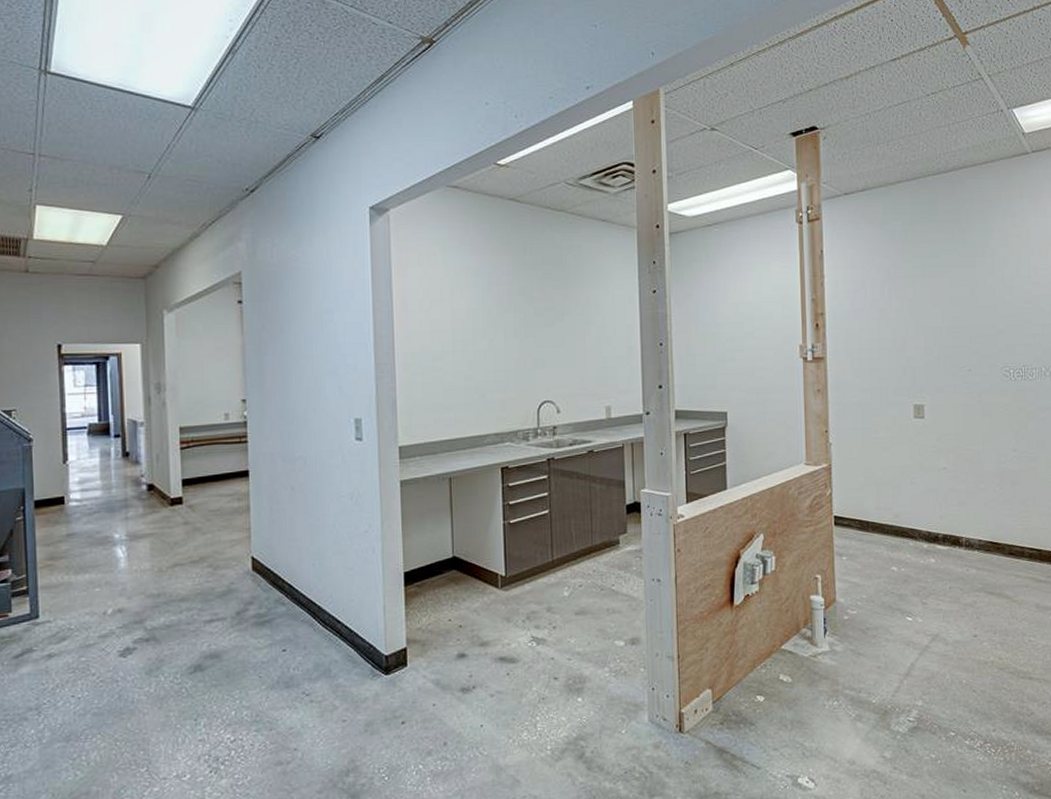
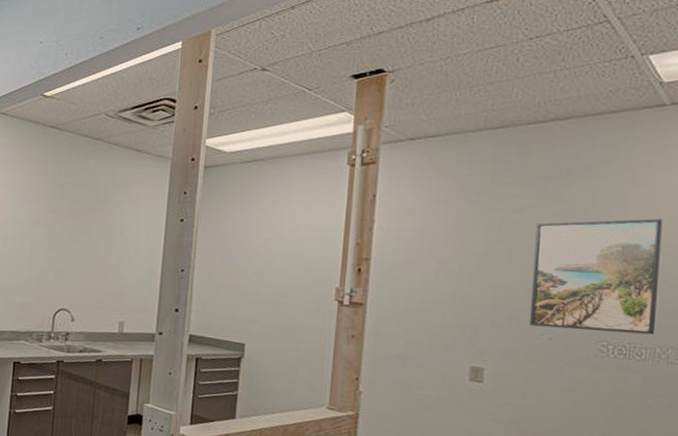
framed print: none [949,254,1039,360] -> present [530,218,663,335]

